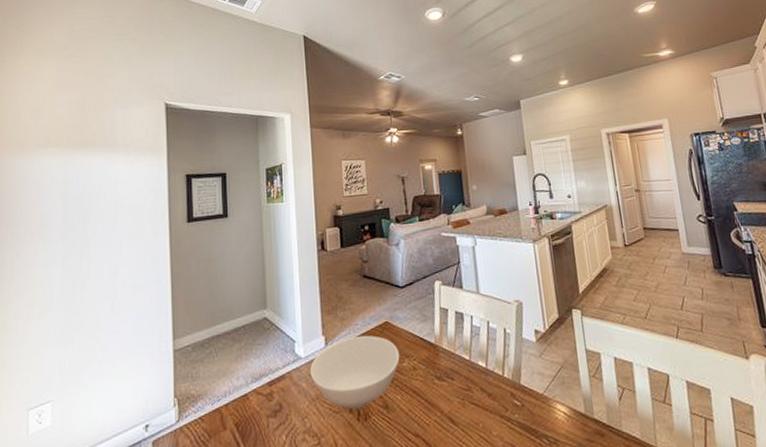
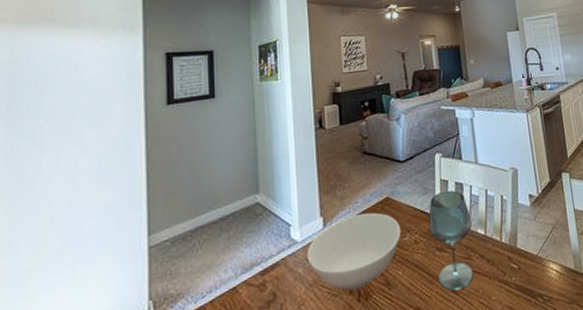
wine glass: none [427,319,473,422] -> present [428,190,473,291]

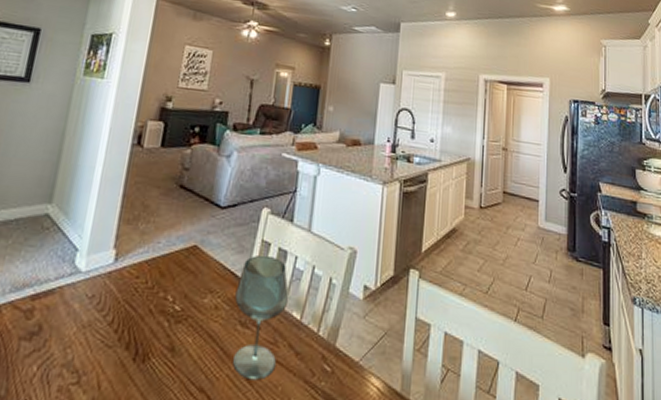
bowl: present [307,212,401,291] -> none [87,256,203,347]

